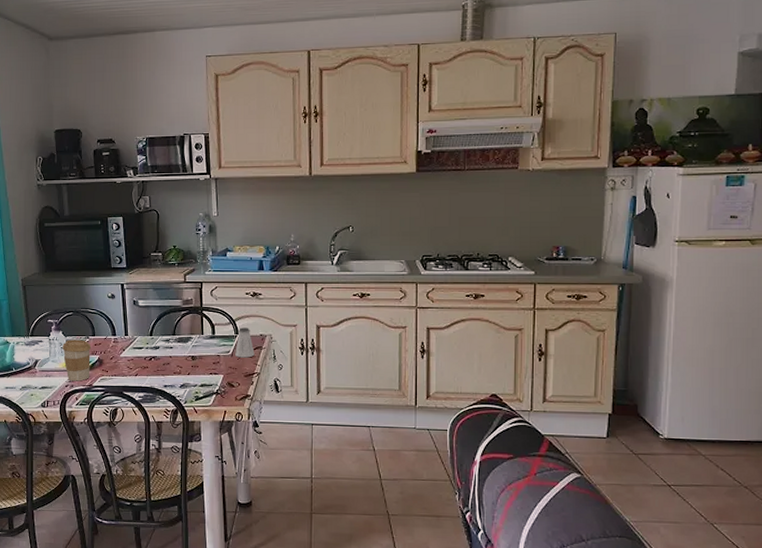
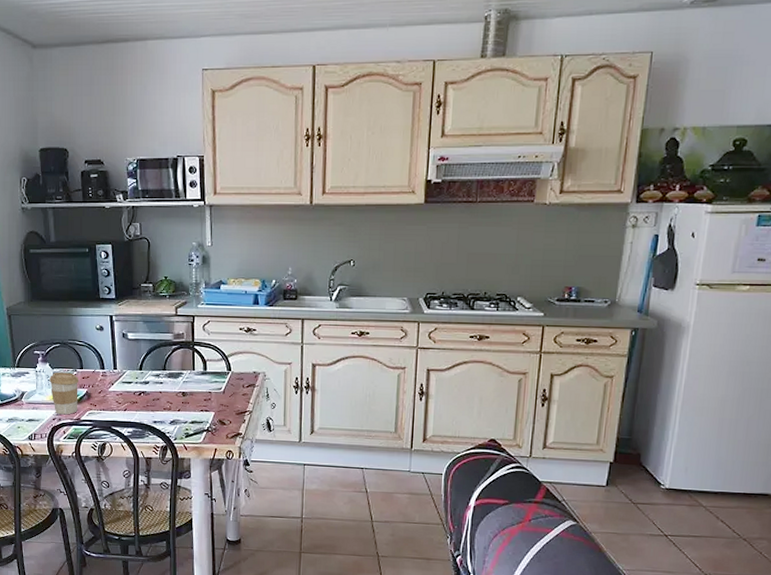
saltshaker: present [235,327,255,358] -> none [227,364,247,395]

